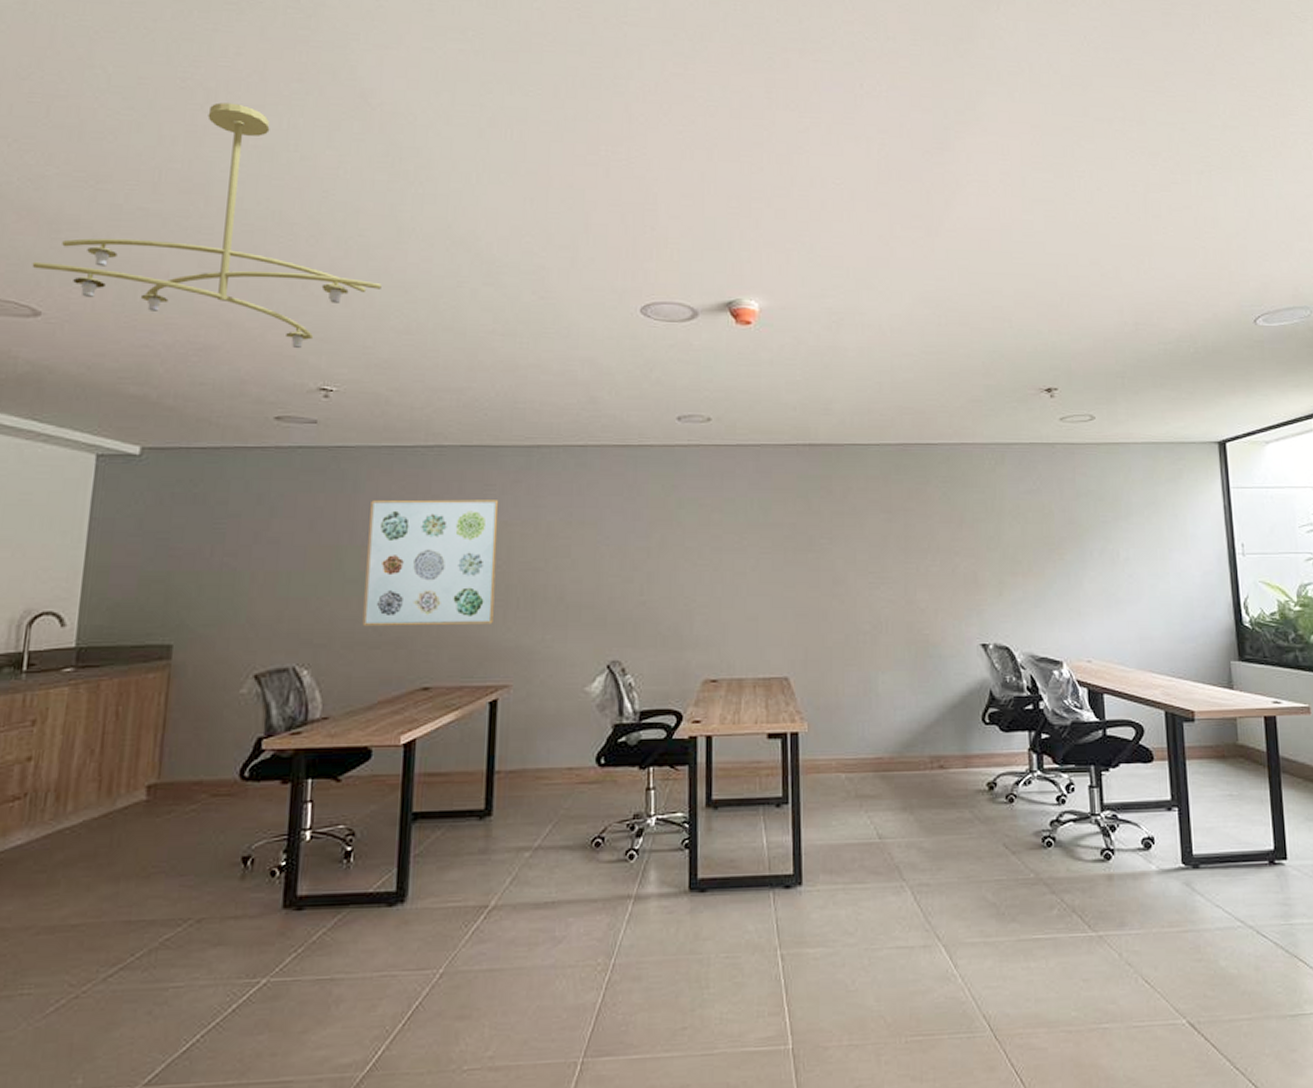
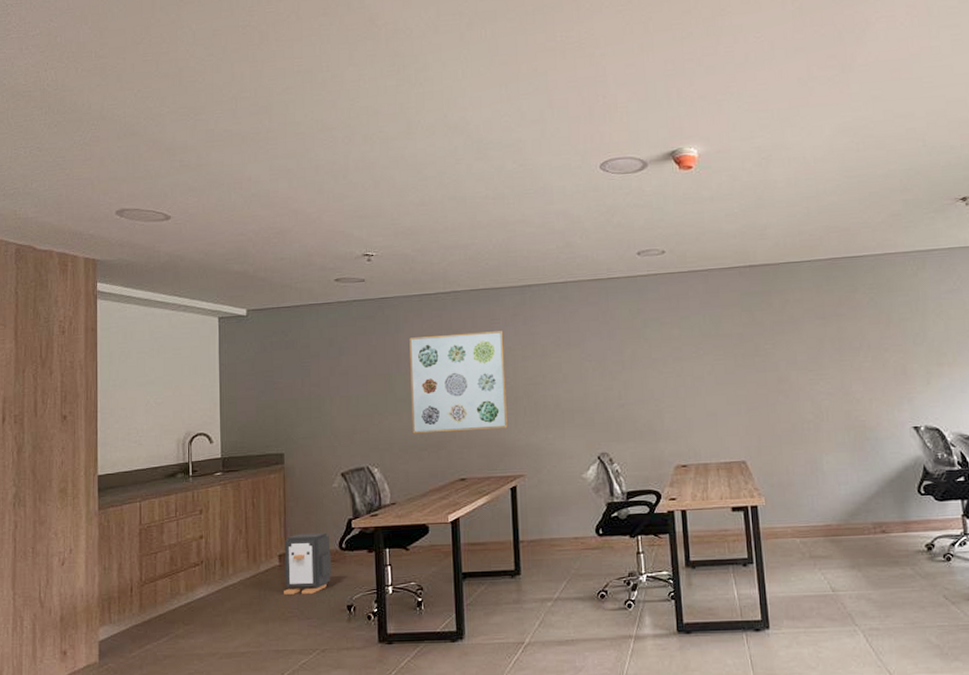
ceiling light fixture: present [31,102,382,349] -> none [160,40,400,226]
trash can: none [148,755,228,842] -> present [284,532,331,595]

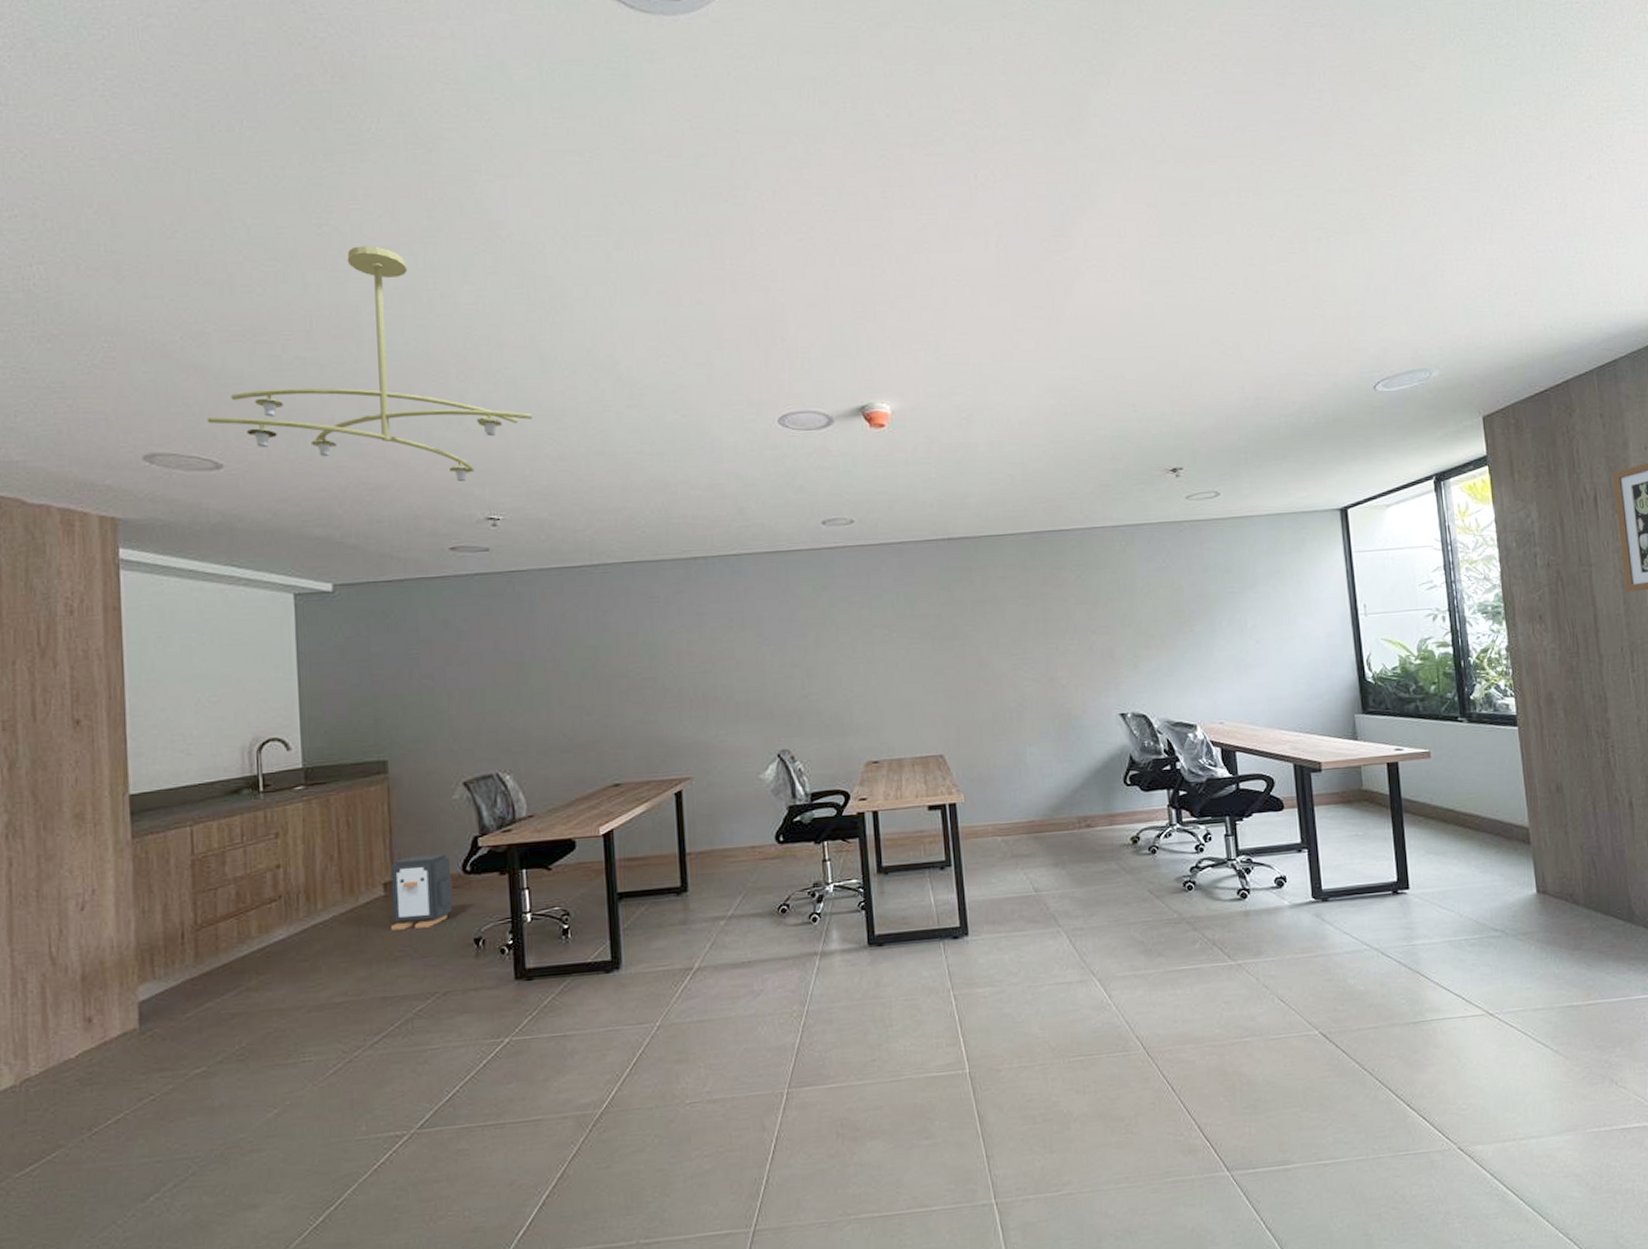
ceiling light fixture: none [160,40,400,226] -> present [207,246,532,482]
wall art: present [409,331,508,434] -> none [547,611,671,734]

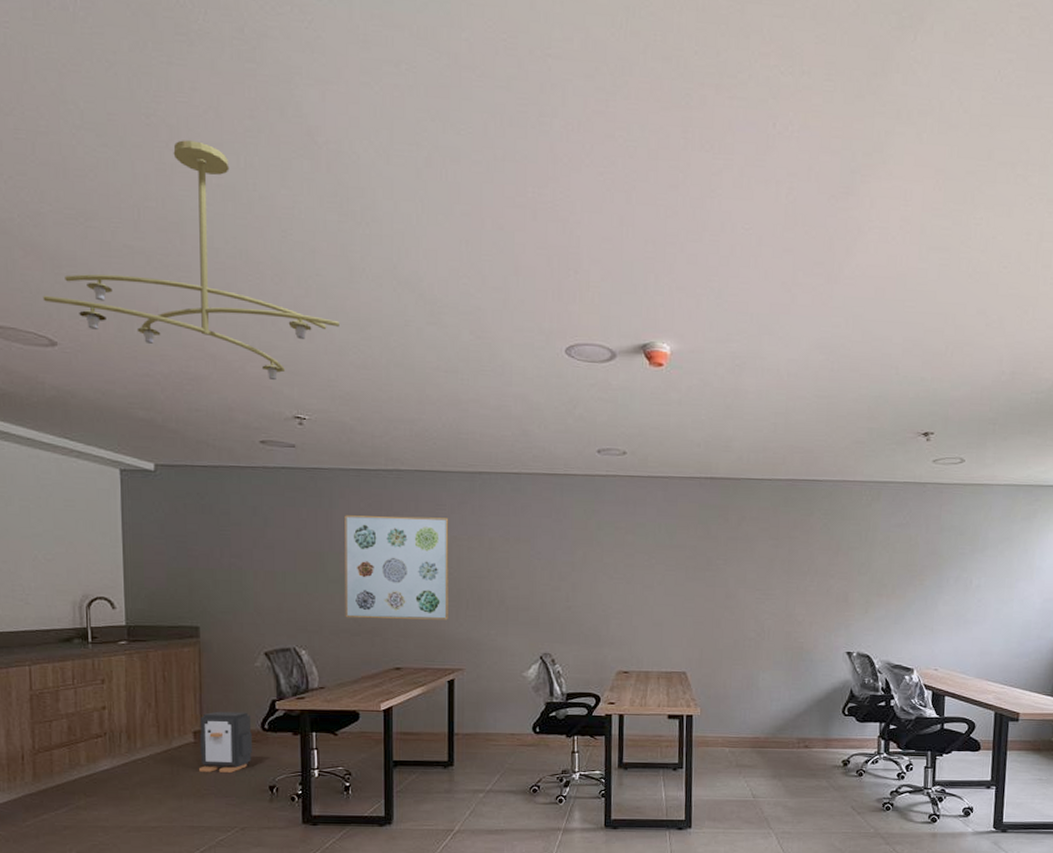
wall art: none [547,611,671,734] -> present [345,515,449,620]

